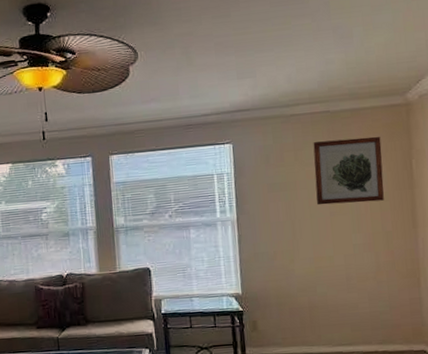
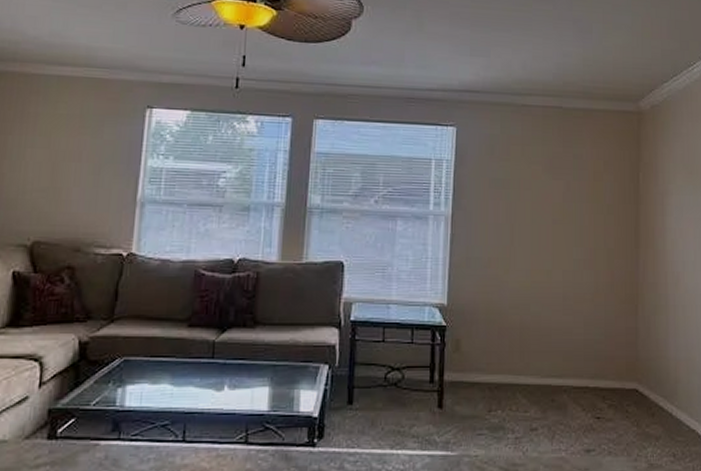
wall art: present [313,136,384,206] -> none [539,139,611,214]

